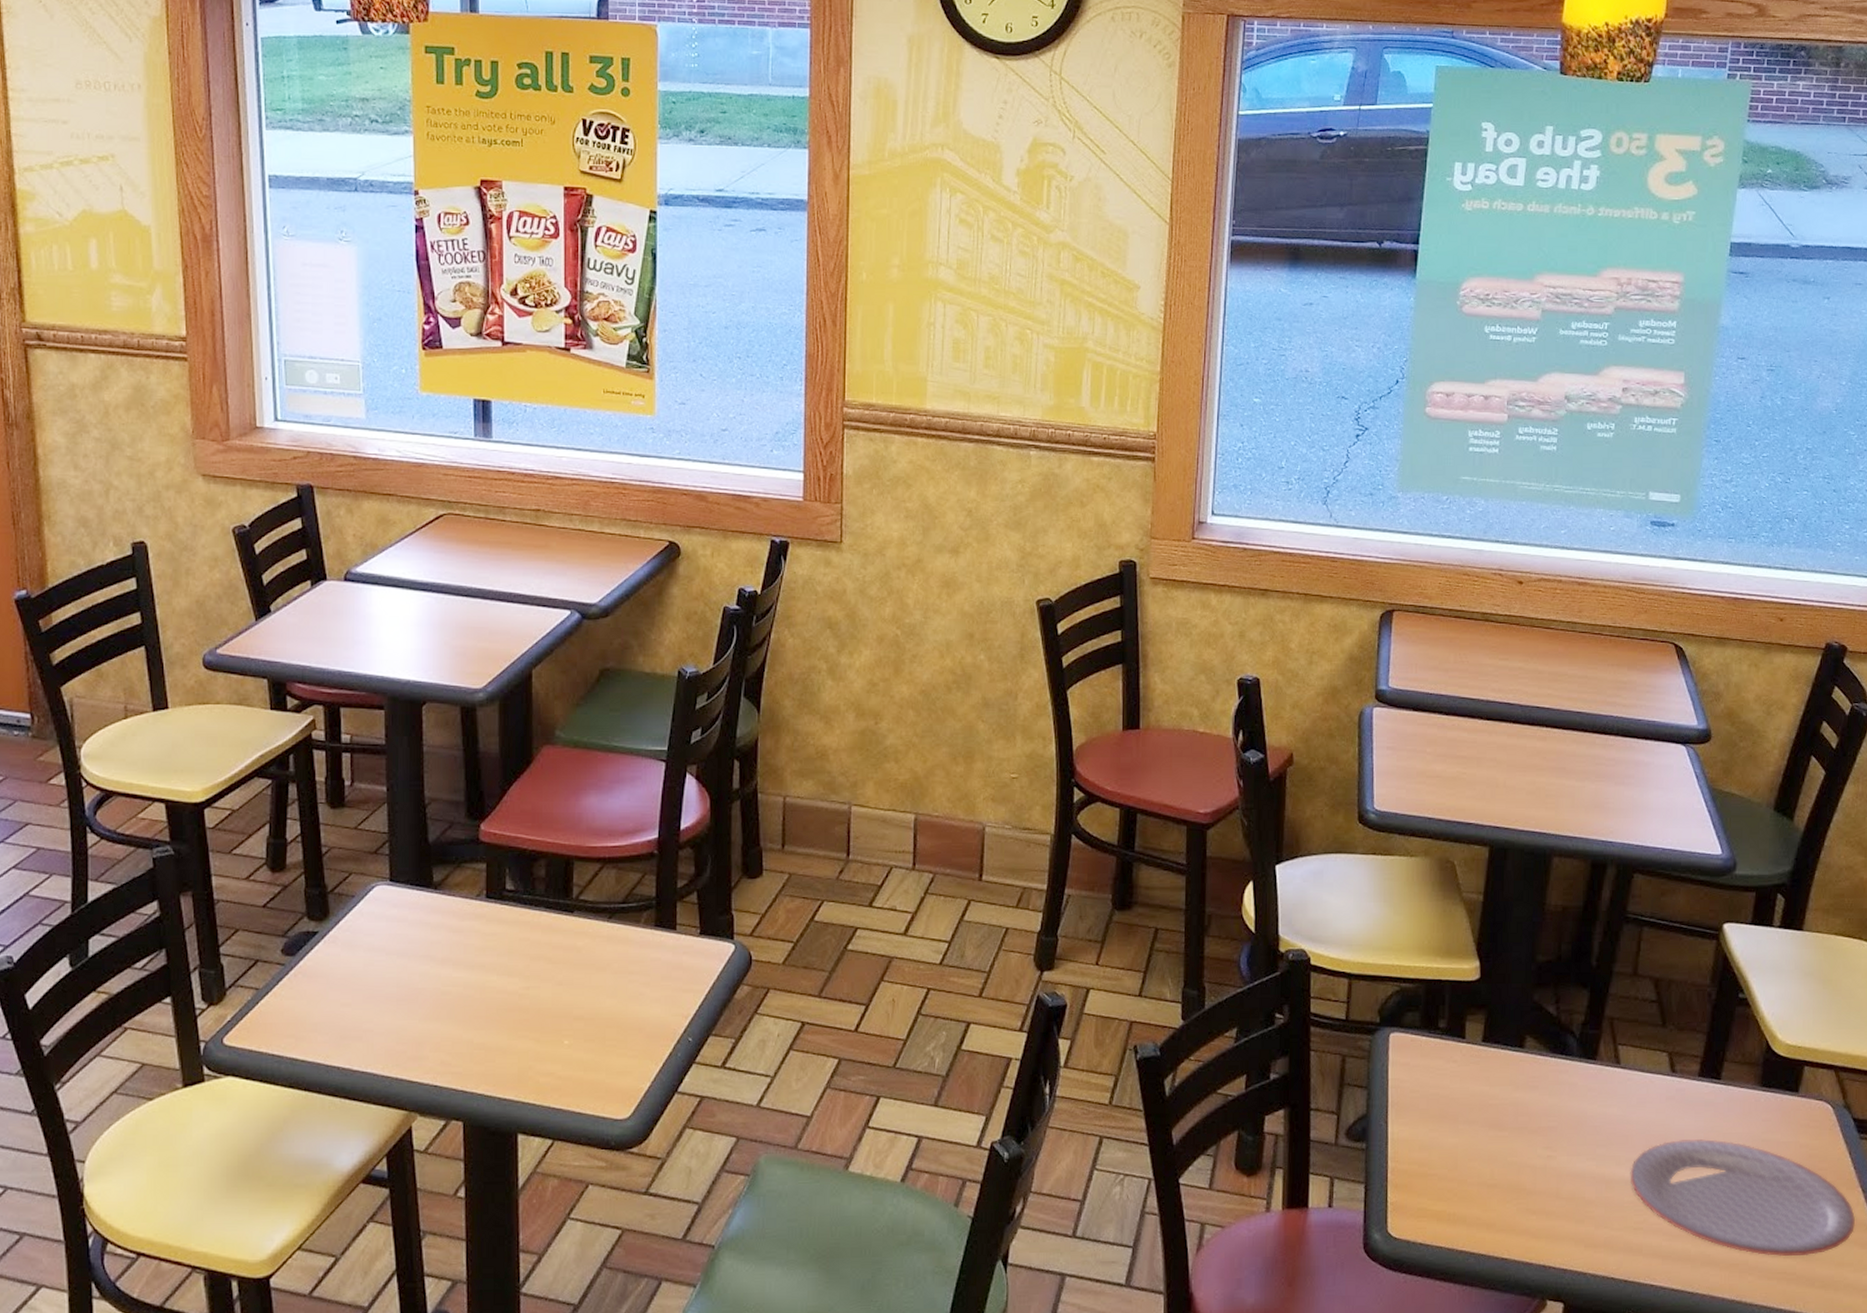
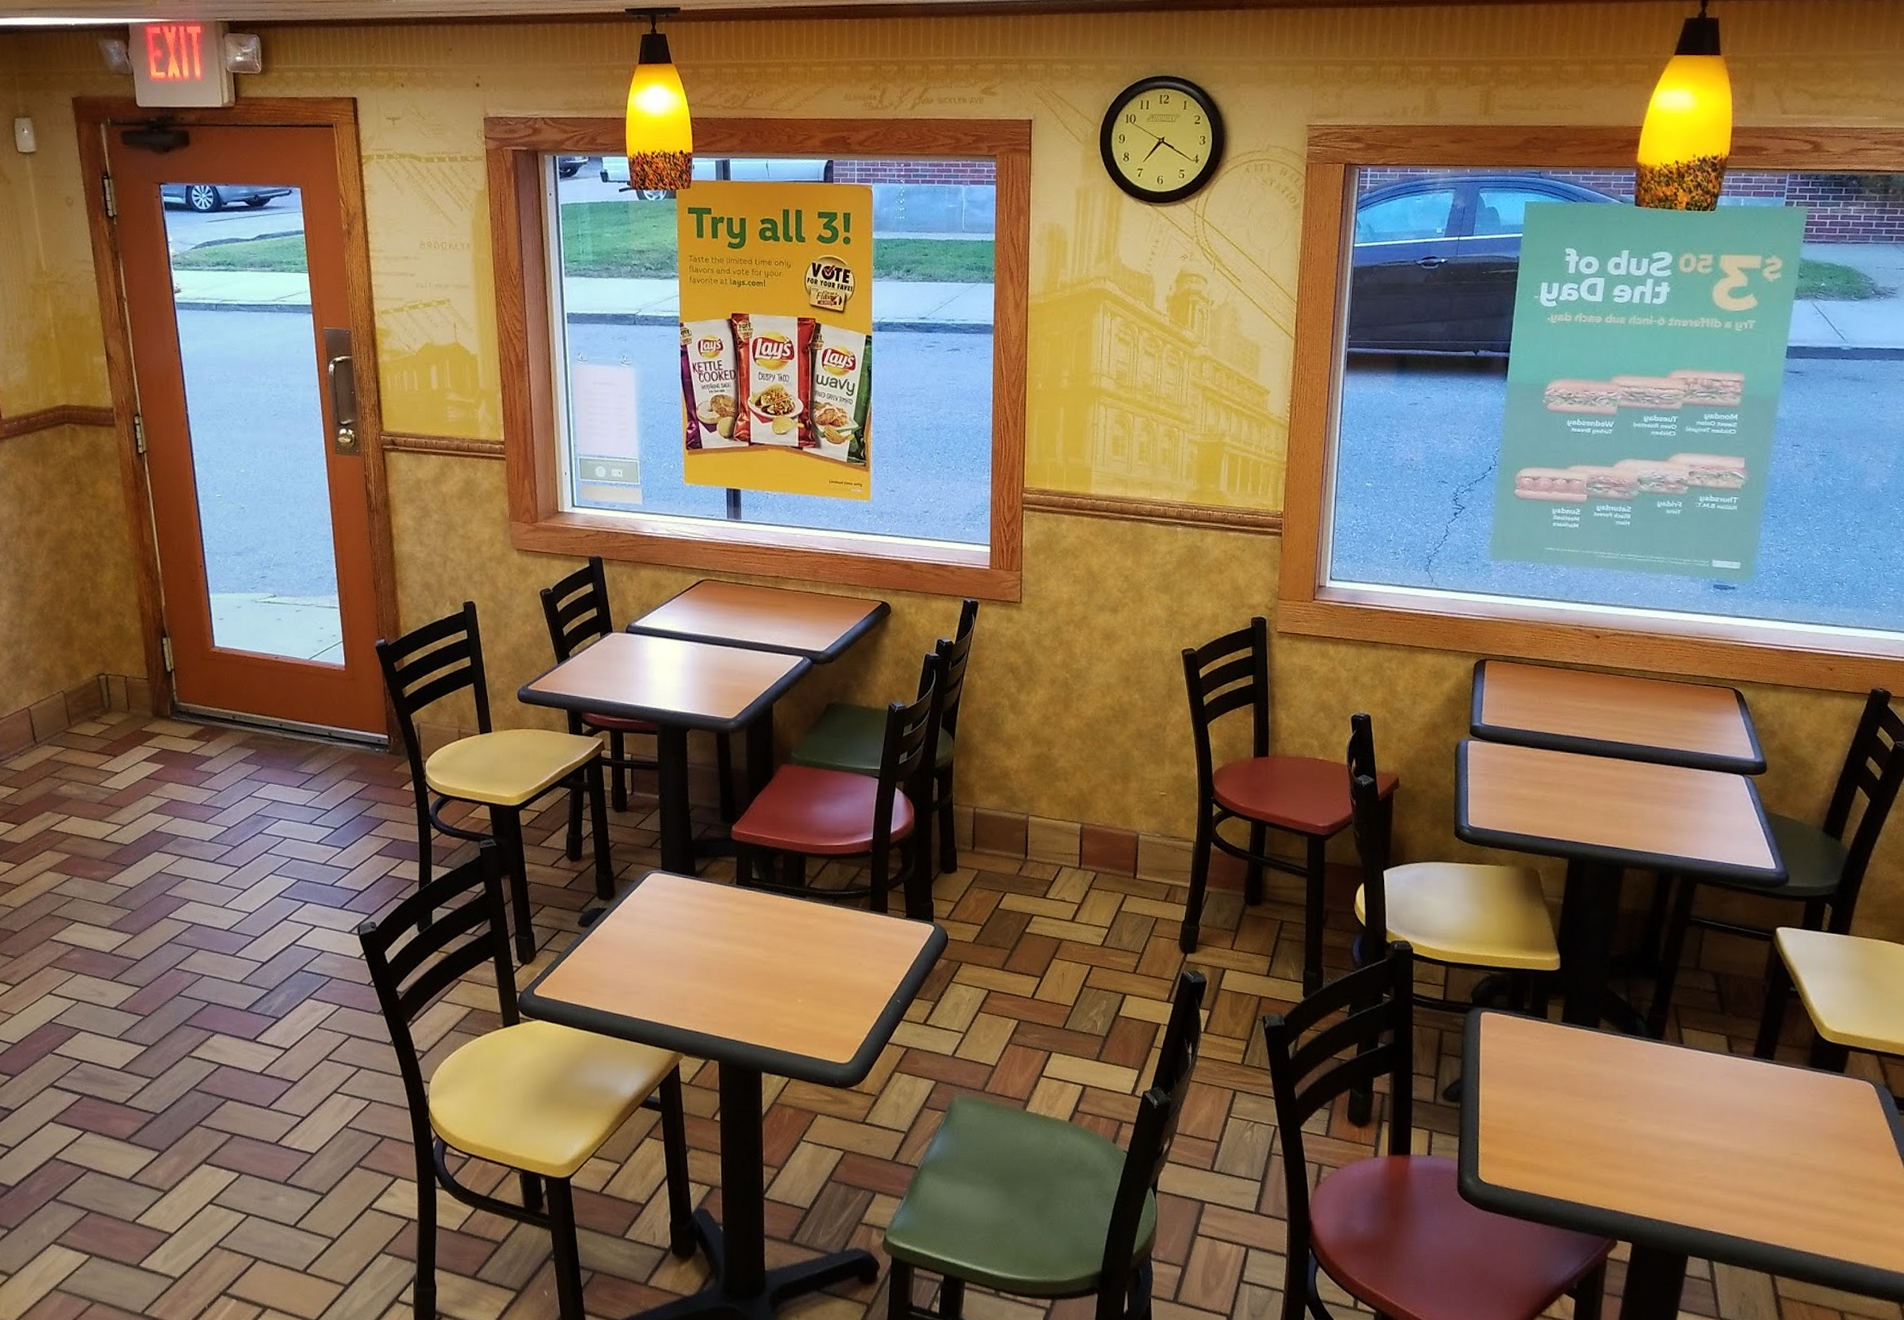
plate: present [1630,1139,1855,1256] -> none [1691,1110,1894,1212]

